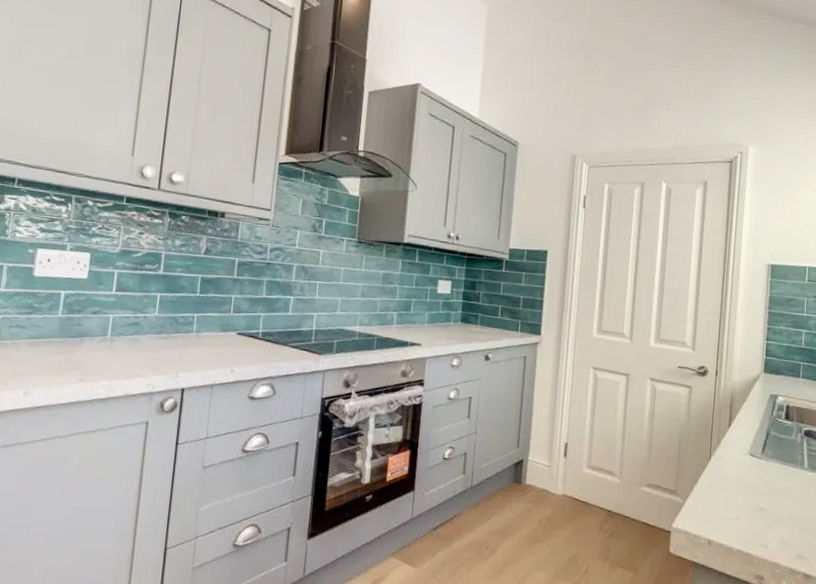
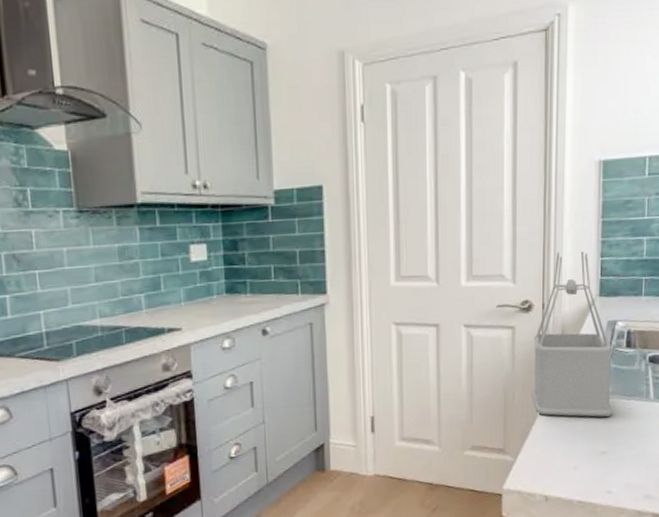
utensil holder: none [702,331,773,477] -> present [532,251,613,418]

